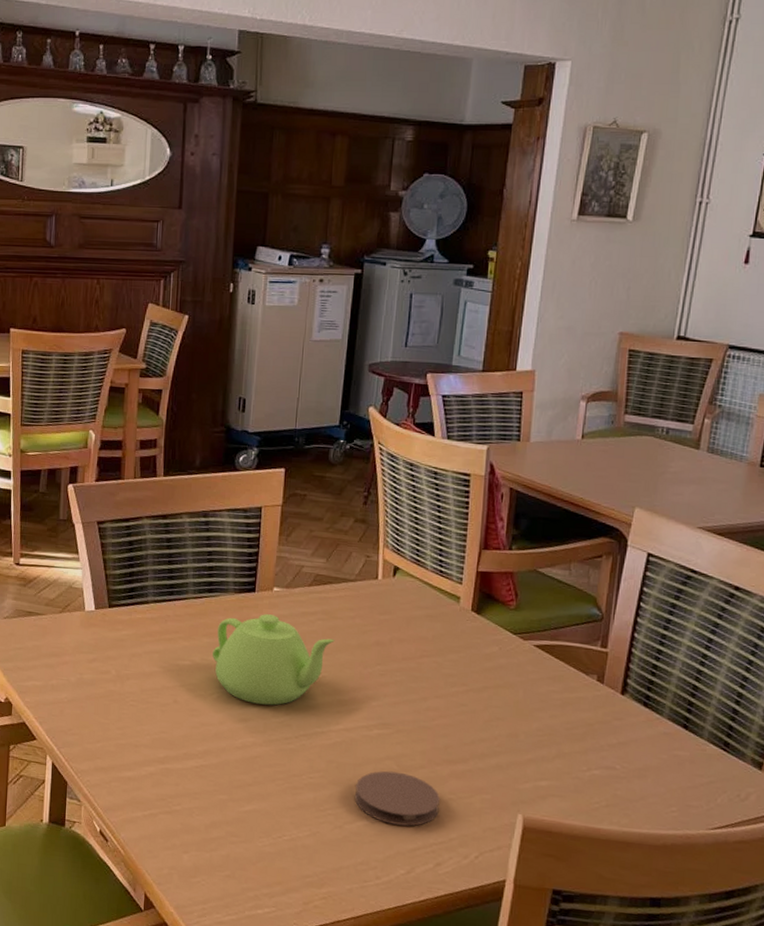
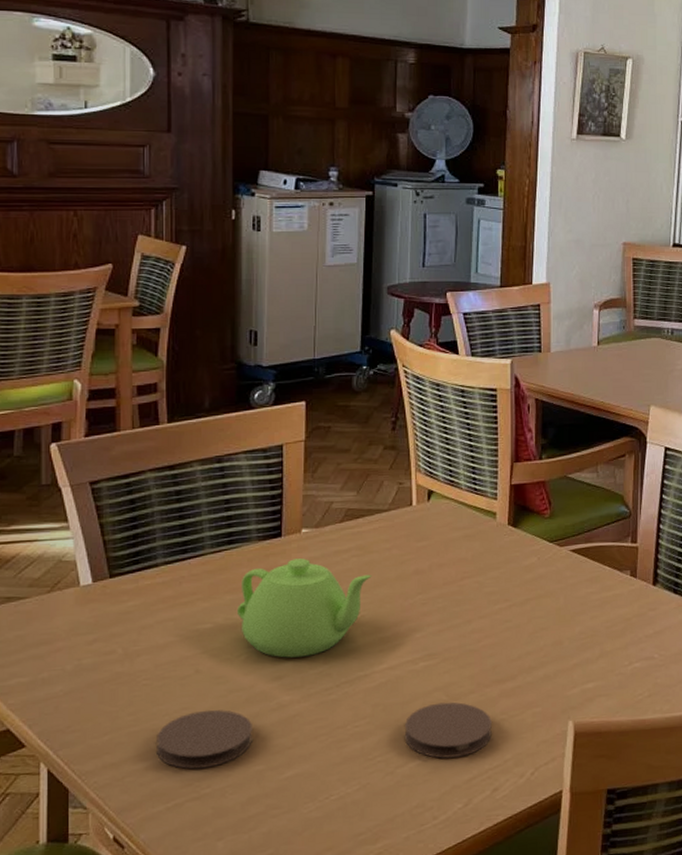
coaster: none [138,737,219,788] -> present [157,709,252,769]

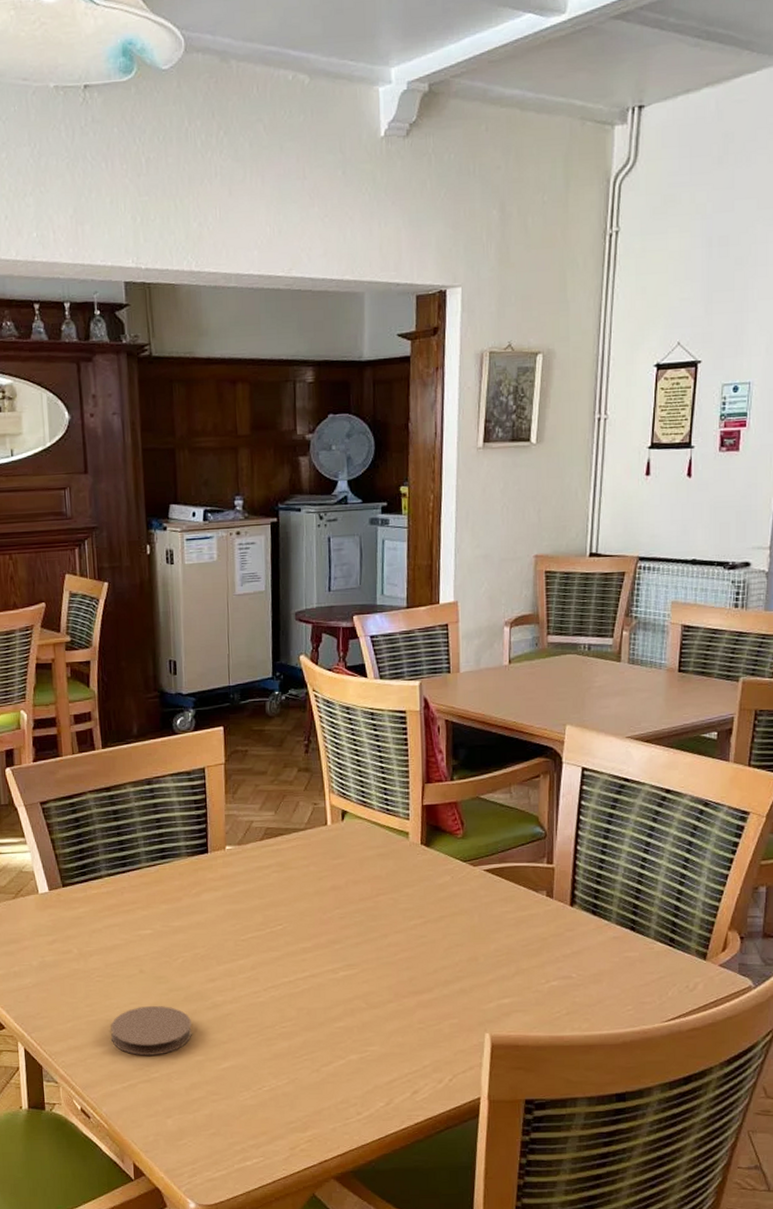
teapot: present [238,558,372,658] -> none [173,873,292,963]
coaster: present [404,702,492,758] -> none [327,1009,410,1061]

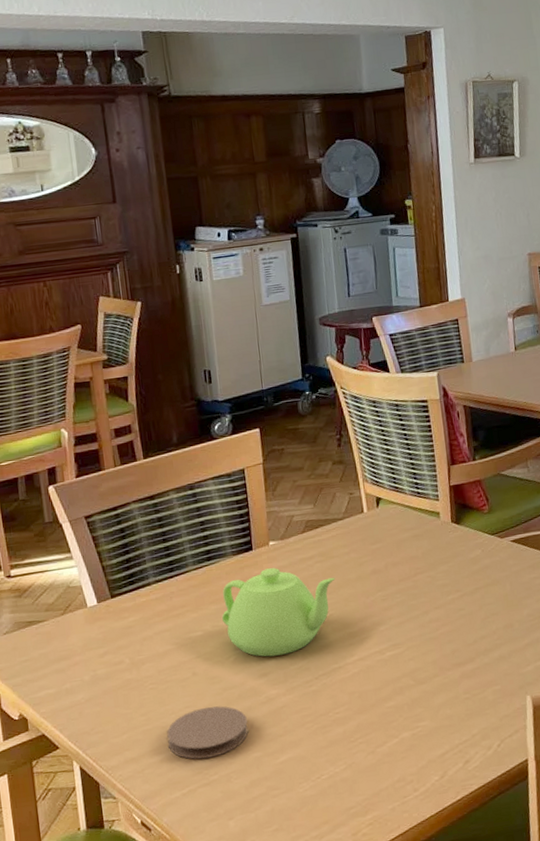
teapot: none [173,873,292,963] -> present [222,568,335,657]

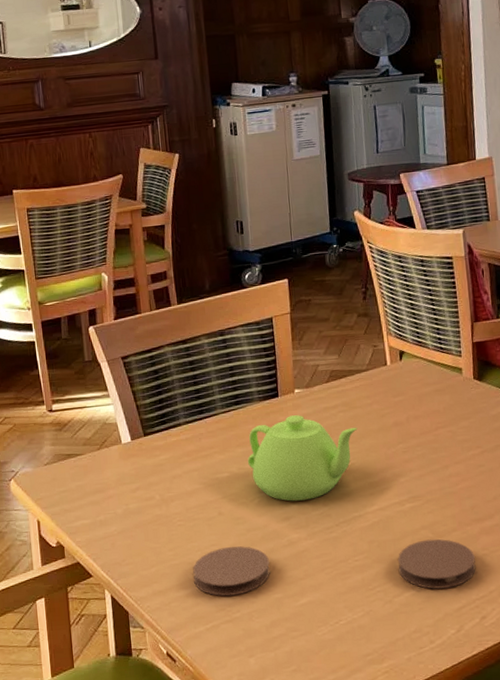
coaster: none [379,685,458,737] -> present [398,538,476,589]

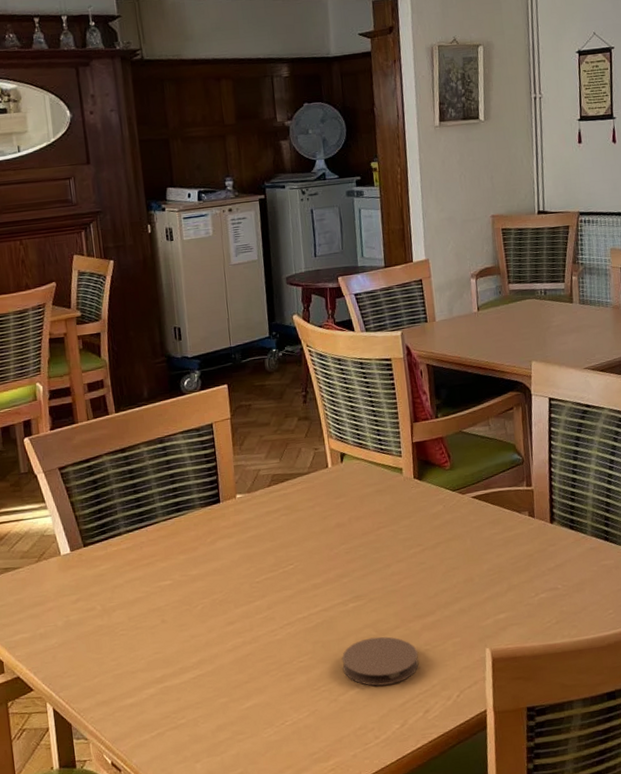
coaster: present [193,546,270,596] -> none [136,652,215,704]
teapot: present [248,415,358,502] -> none [190,520,300,606]

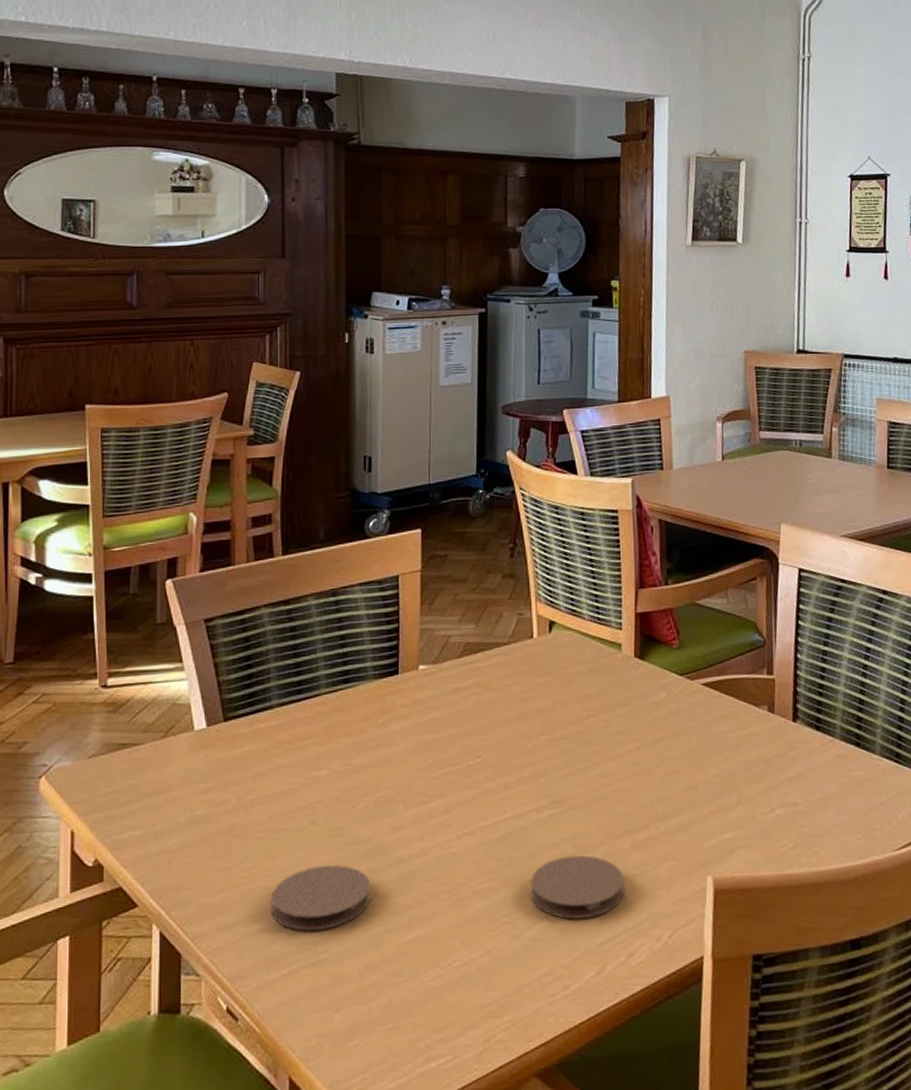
coaster: none [136,652,215,704] -> present [271,864,370,932]

